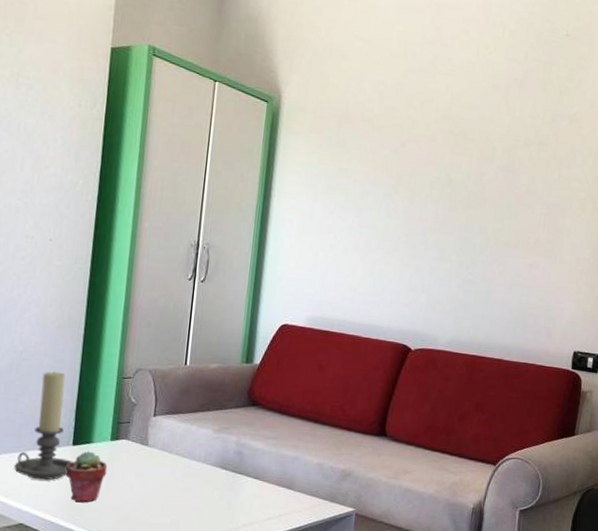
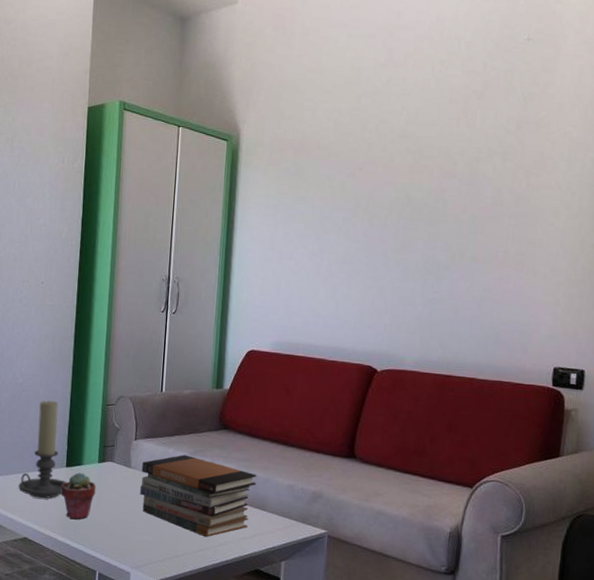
book stack: none [157,432,286,519] -> present [140,454,257,538]

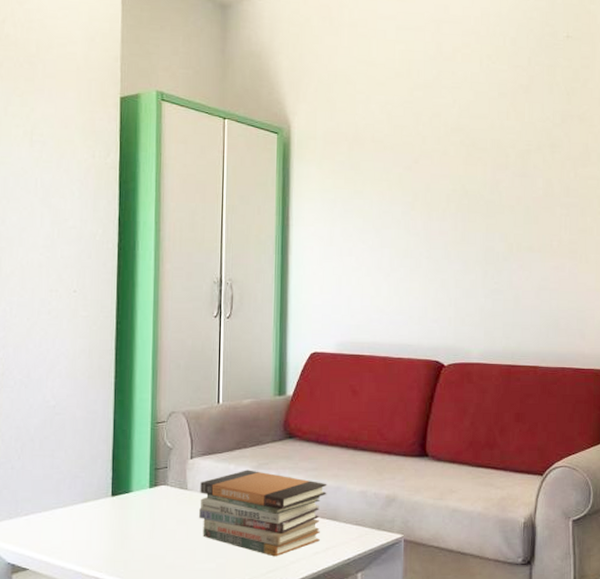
candle holder: present [18,400,67,499] -> none [54,423,113,535]
potted succulent: present [61,472,96,520] -> none [107,501,148,555]

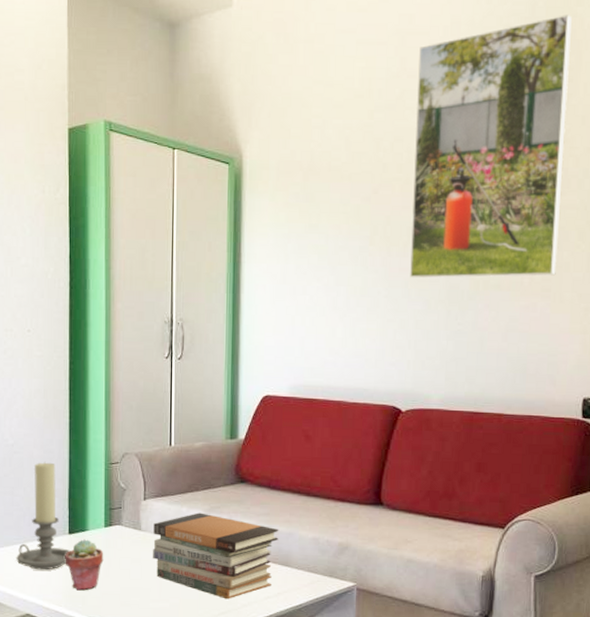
candle holder: none [54,423,113,535] -> present [16,462,71,570]
potted succulent: none [107,501,148,555] -> present [65,539,104,591]
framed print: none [449,11,586,241] -> present [410,15,572,279]

